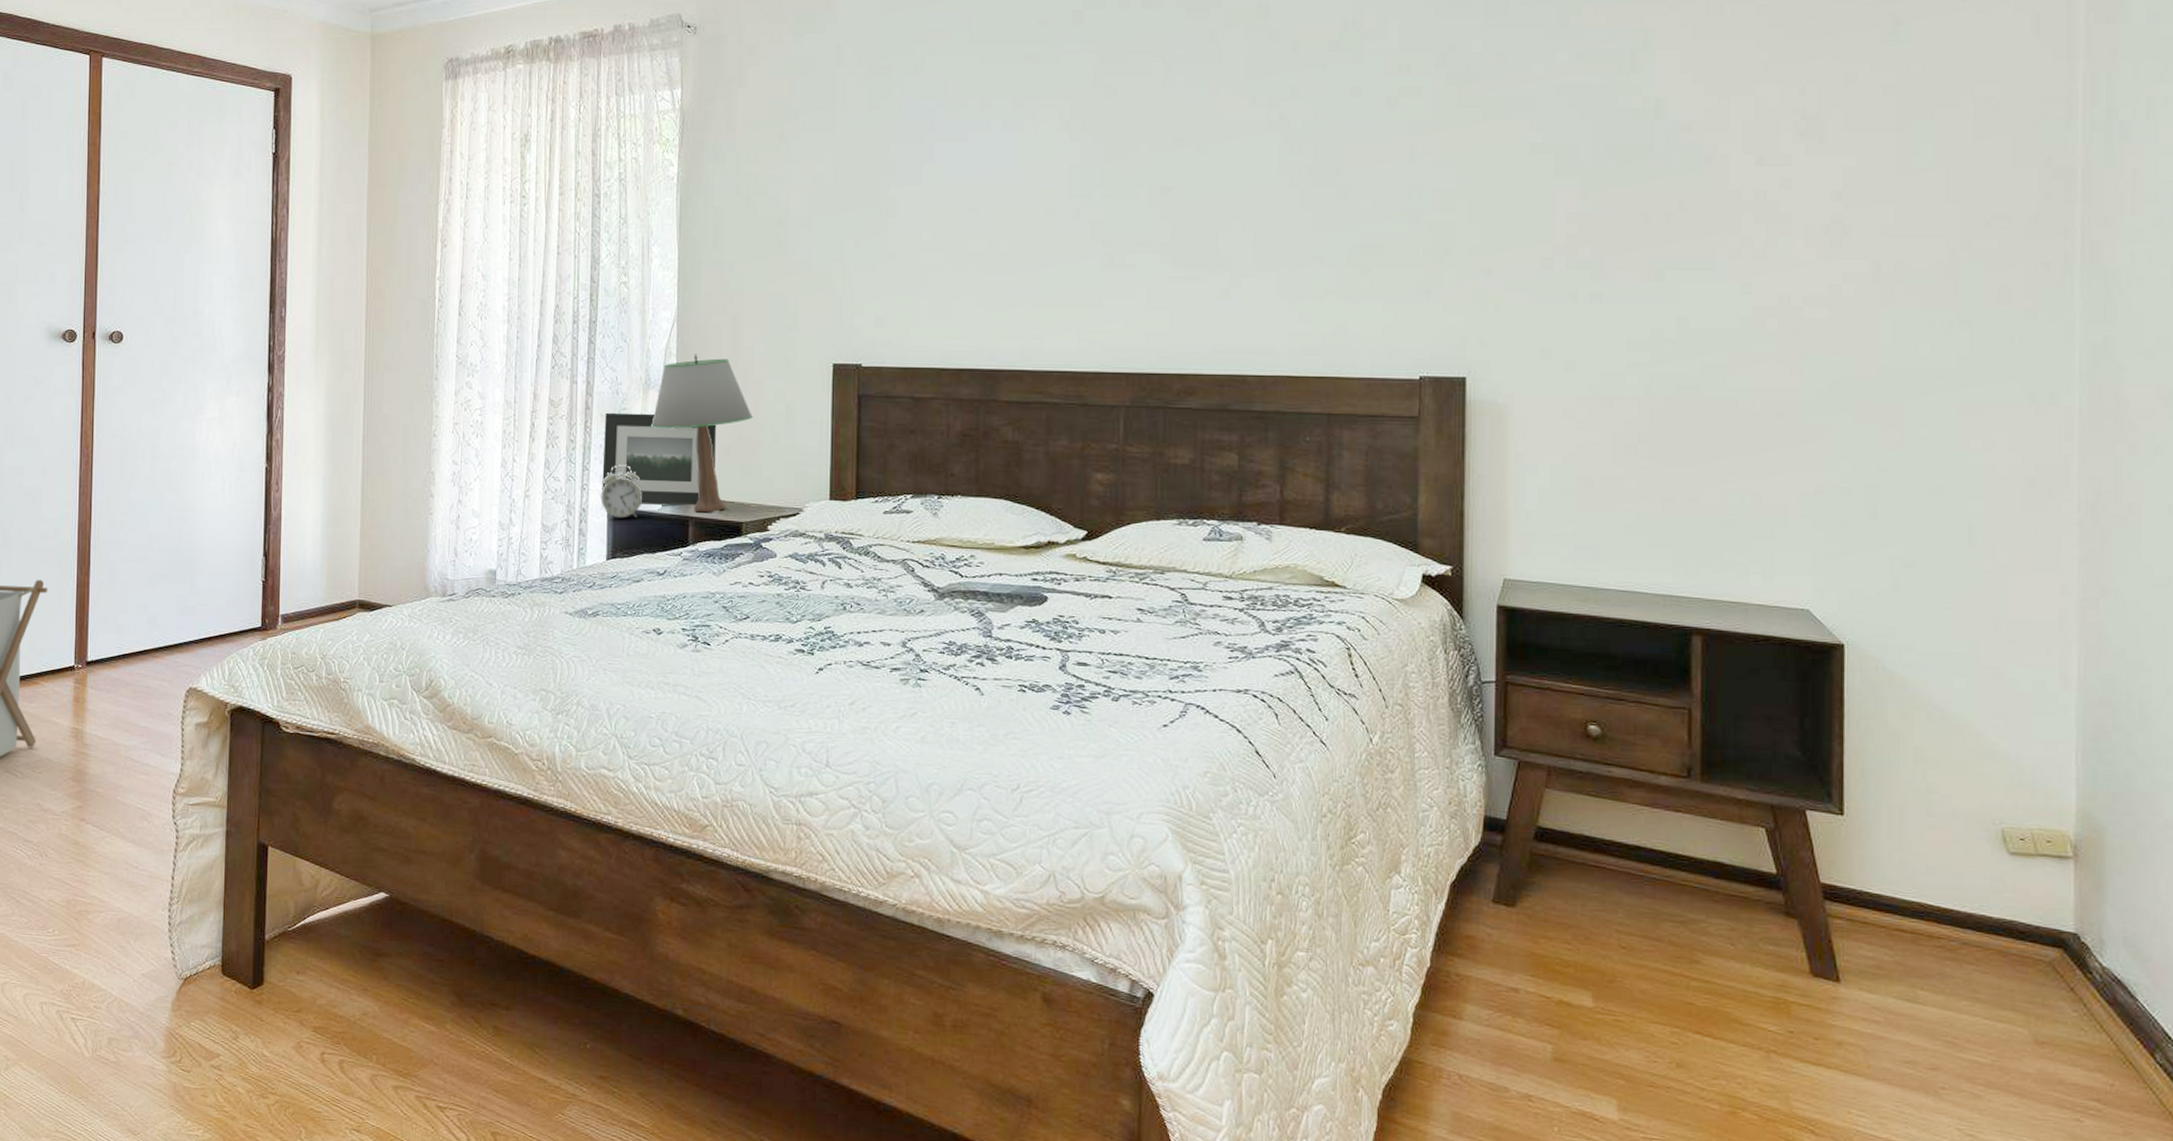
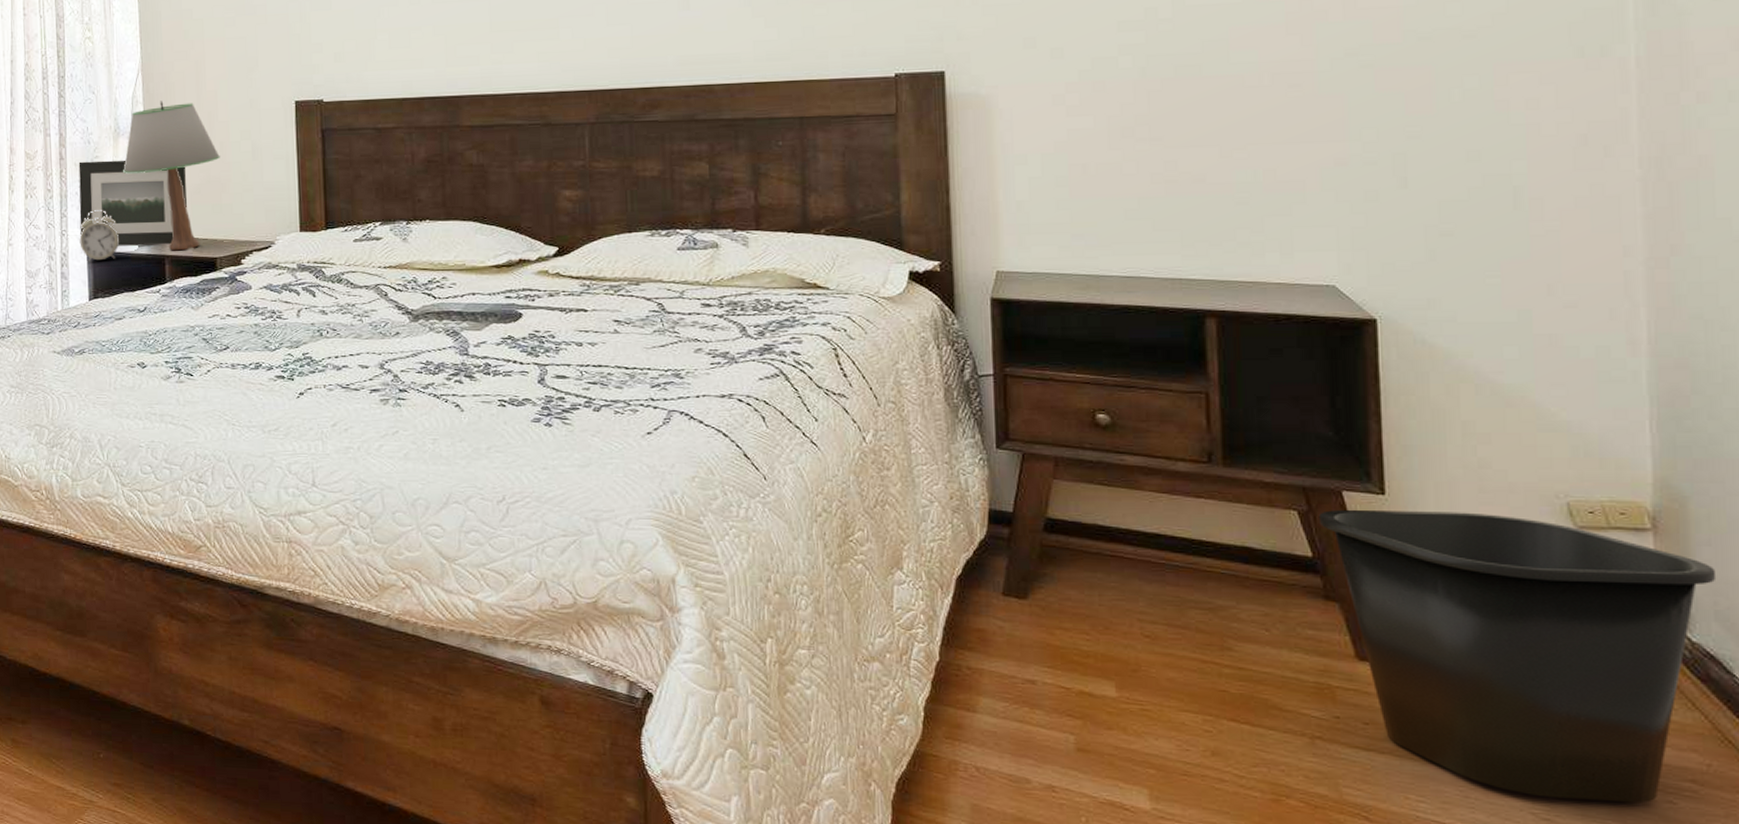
waste bin: none [1783,828,2126,1120] -> present [1318,509,1717,803]

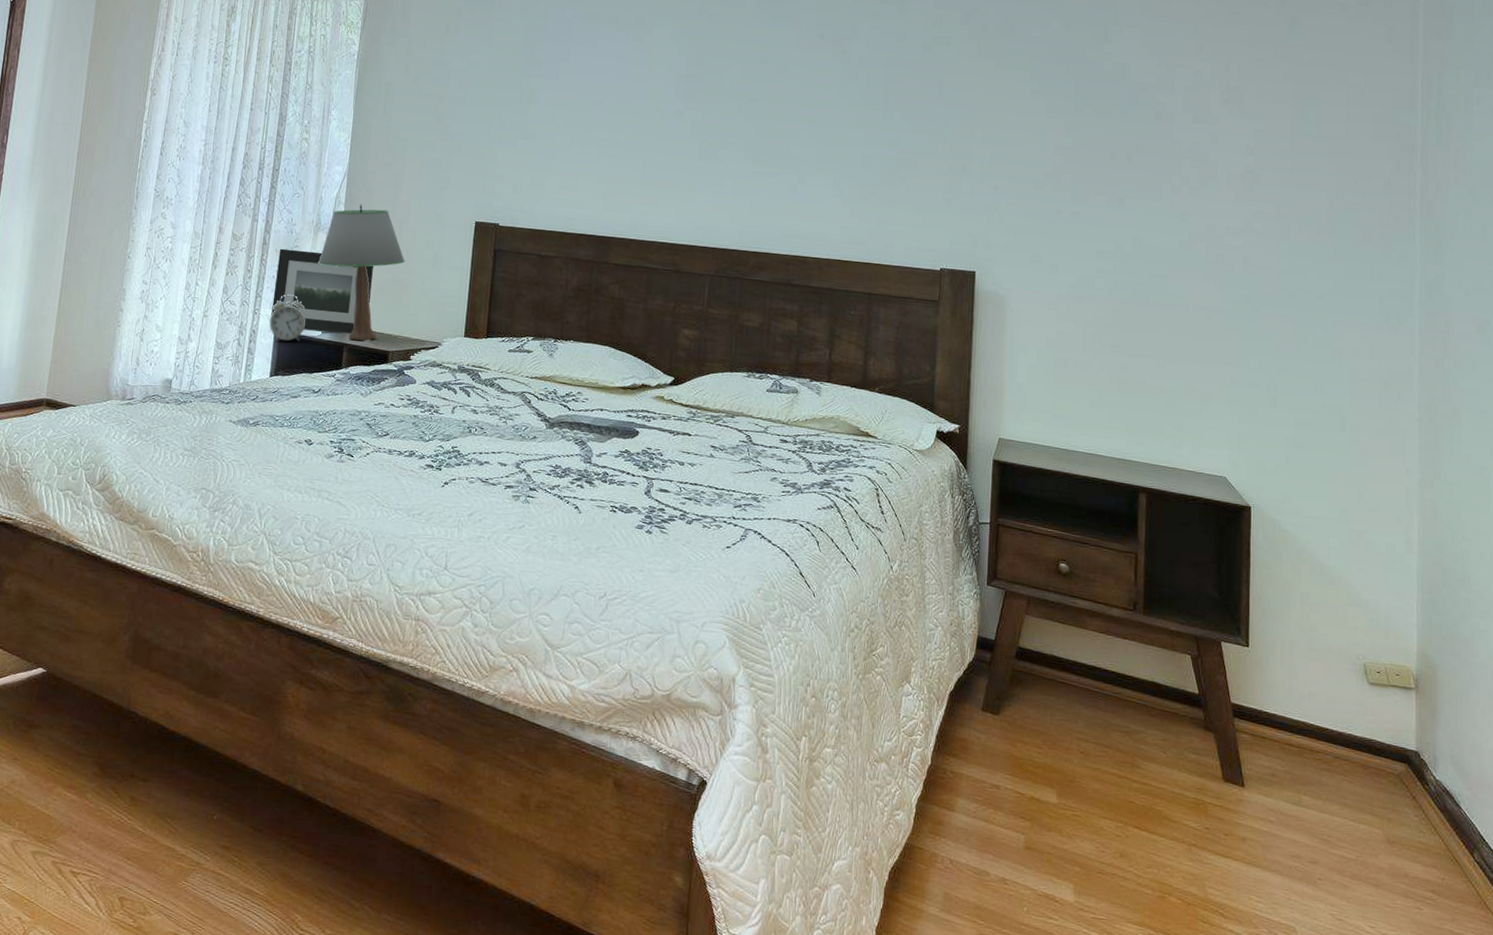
waste bin: present [1318,509,1717,803] -> none [1204,656,1453,908]

